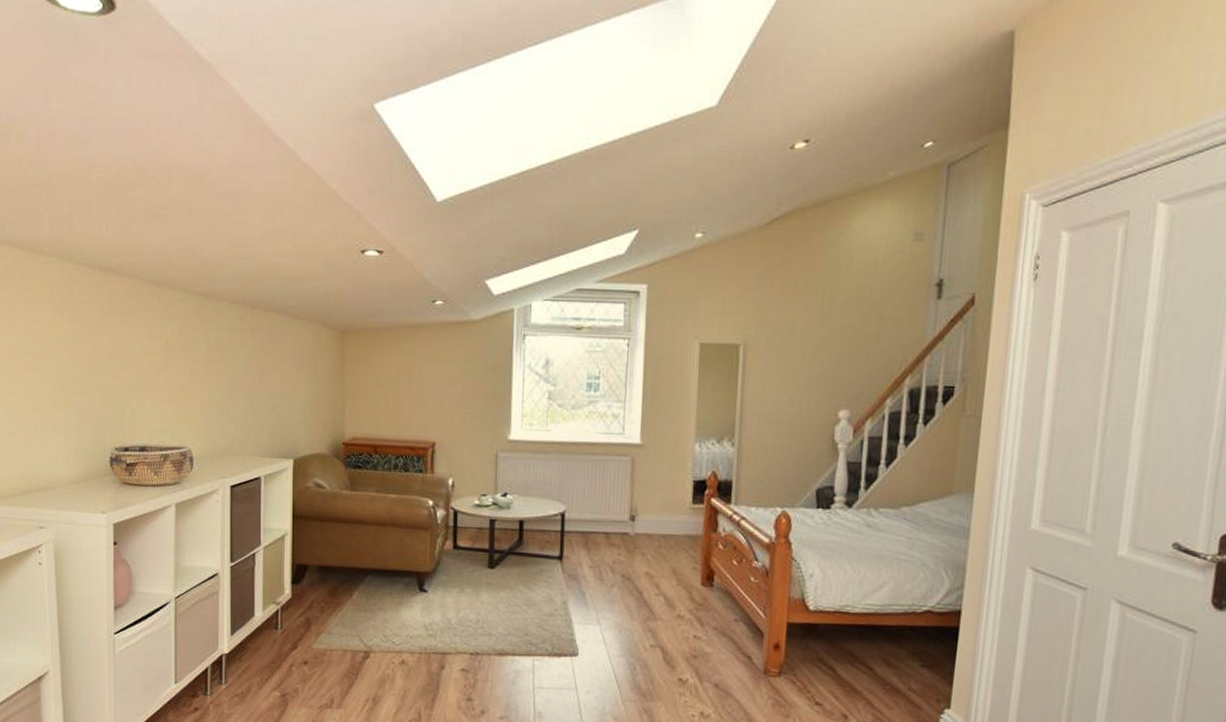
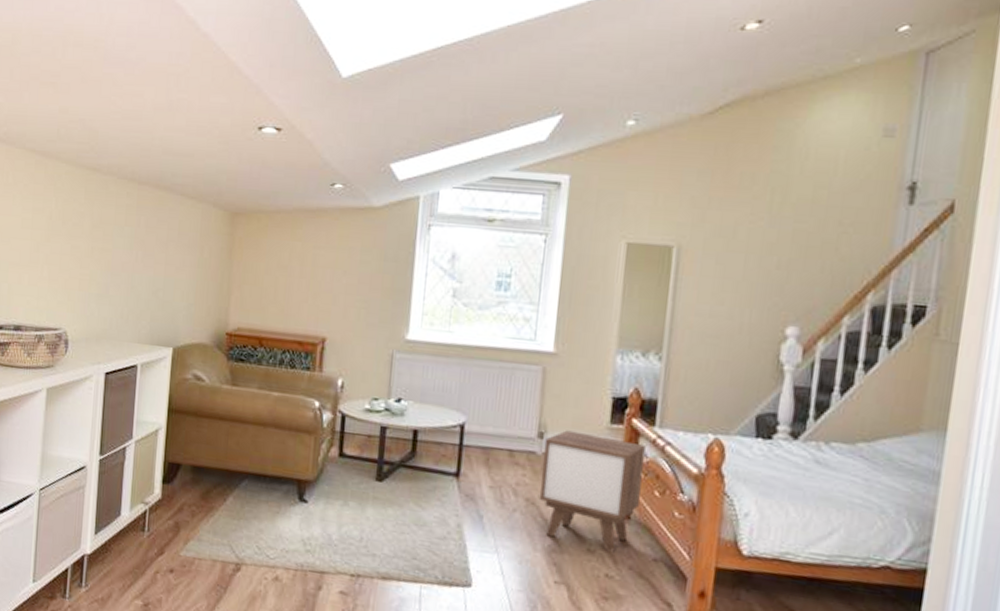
nightstand: none [633,512,724,617] -> present [539,430,646,553]

